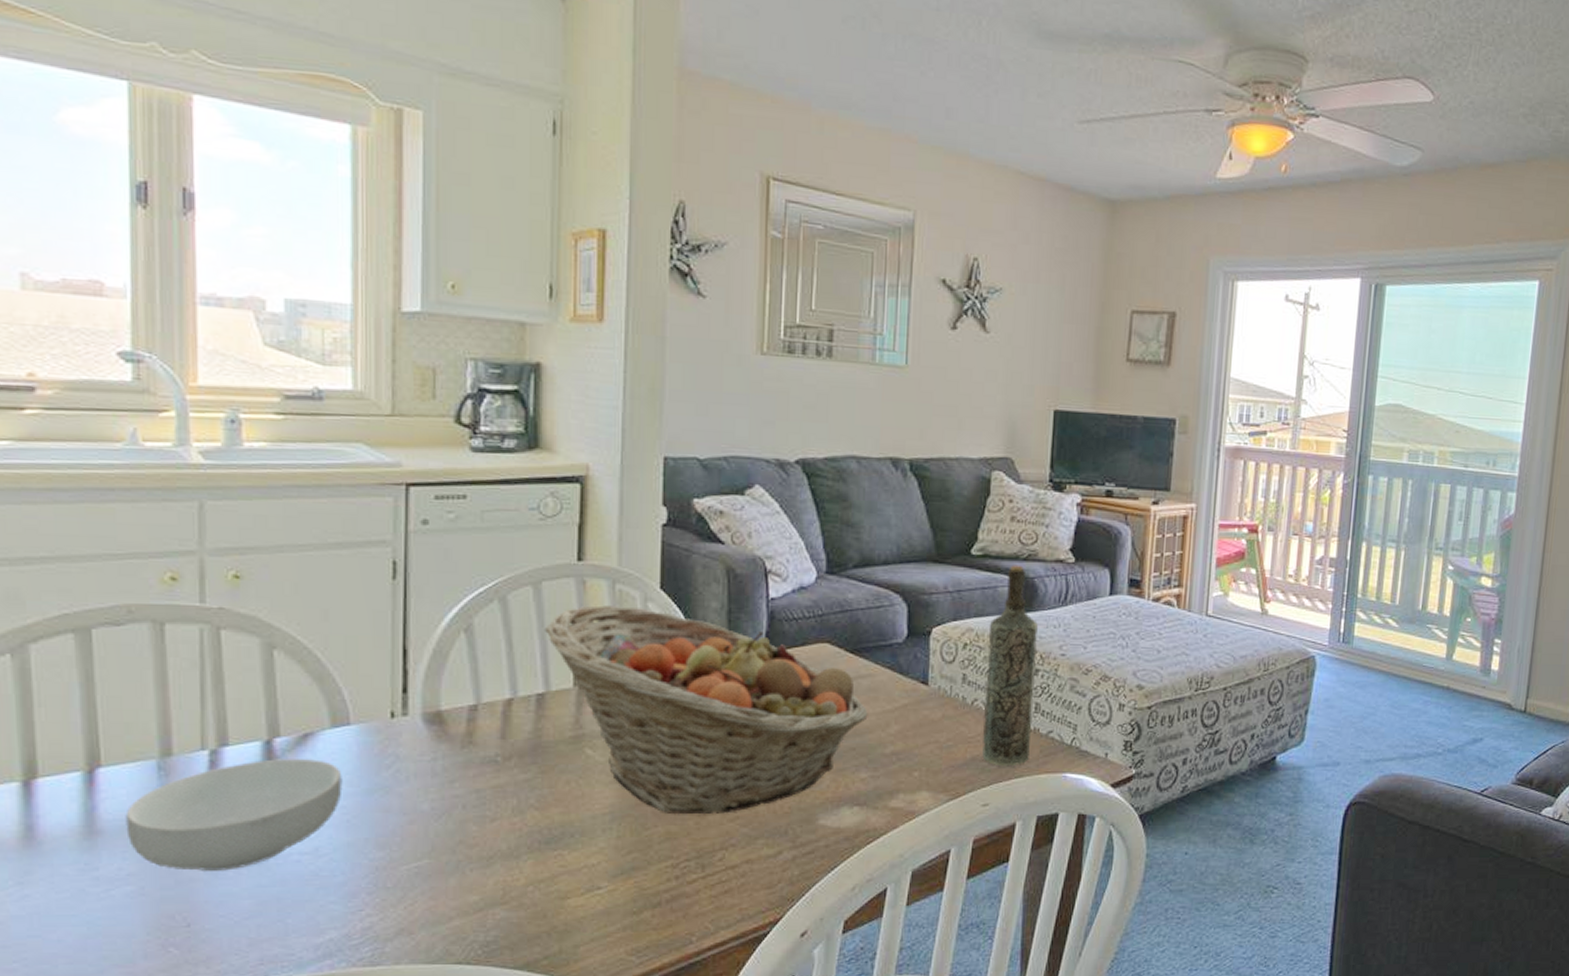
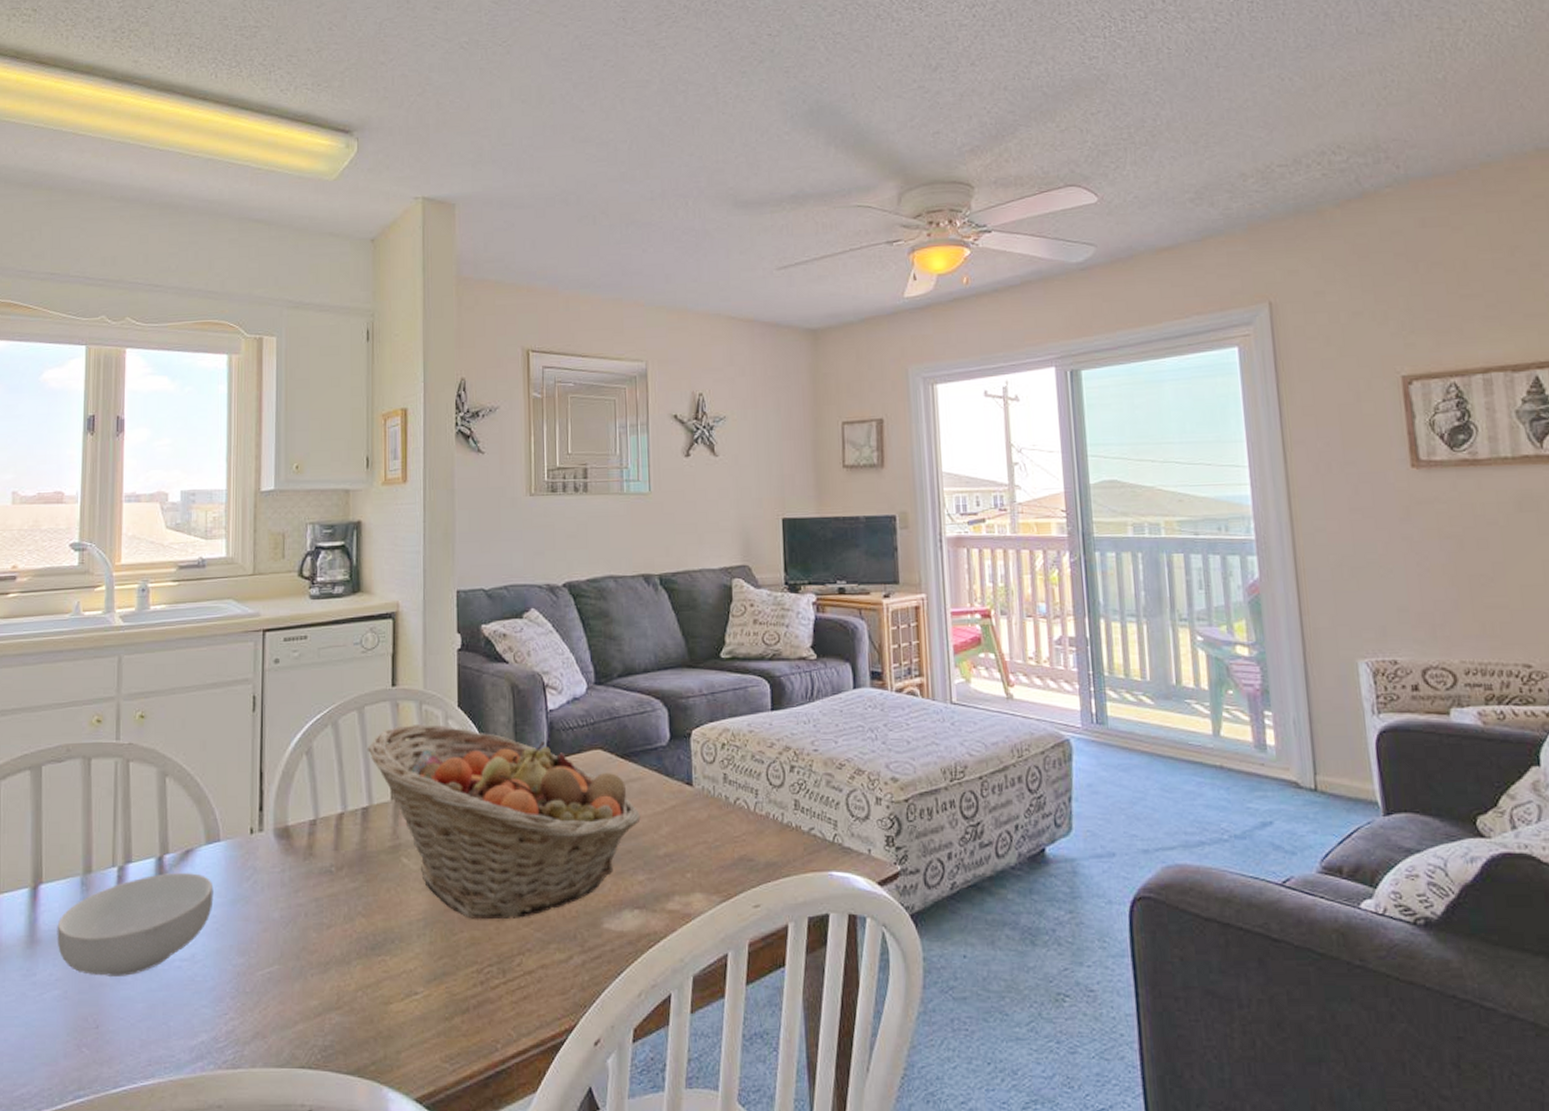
bottle: present [982,565,1038,767] -> none [743,665,794,866]

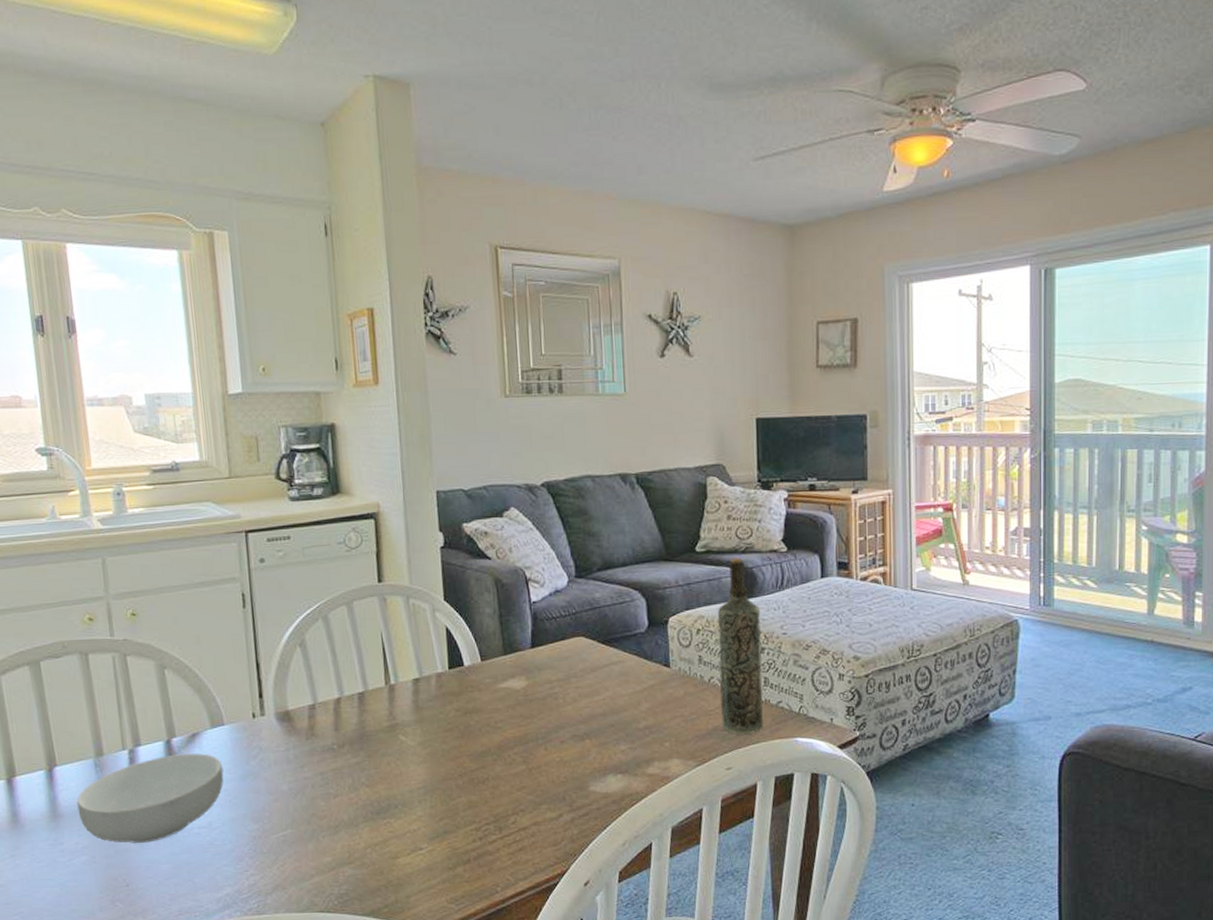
fruit basket: present [367,724,641,919] -> none [358,617,622,786]
bottle: none [743,665,794,866] -> present [717,557,764,735]

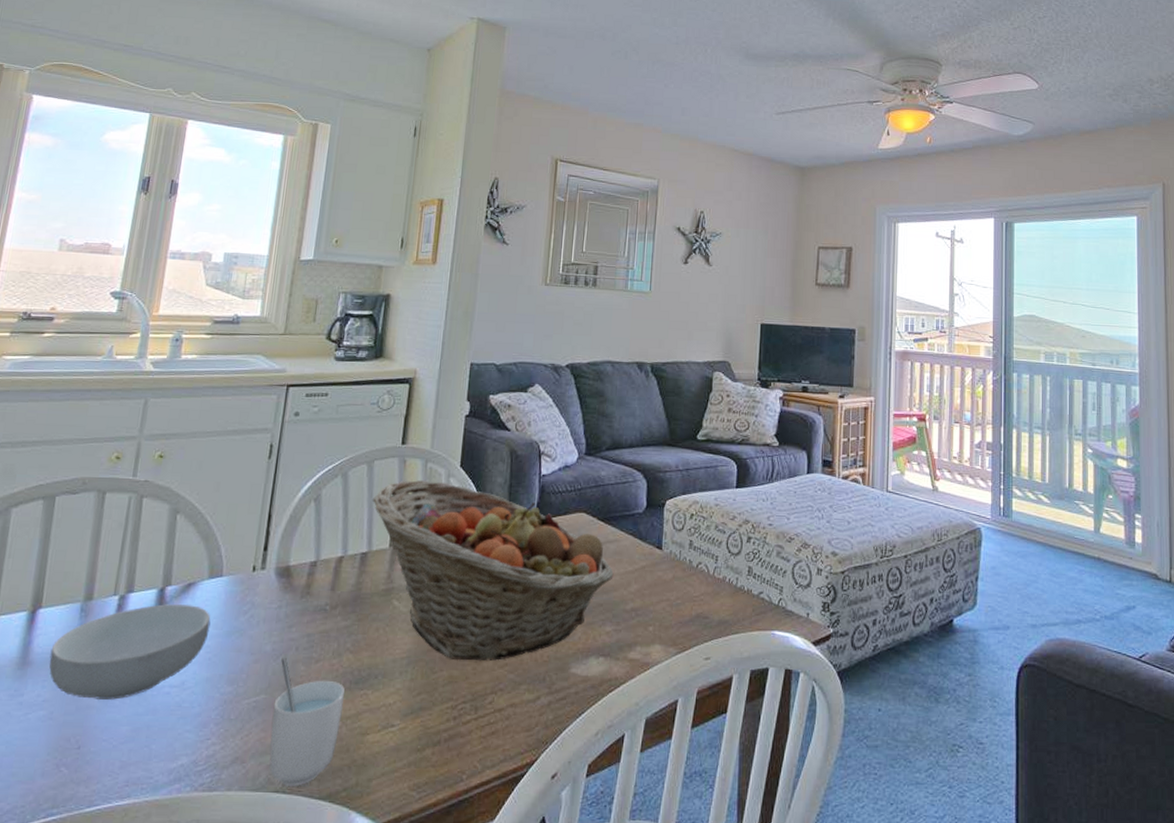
cup: none [300,794,370,906] -> present [269,657,345,786]
fruit basket: none [358,617,622,786] -> present [372,480,614,661]
bottle: present [717,557,764,735] -> none [705,448,750,624]

